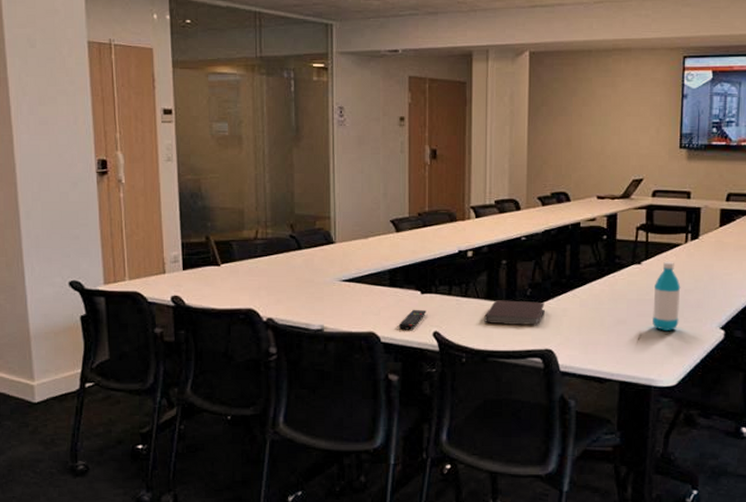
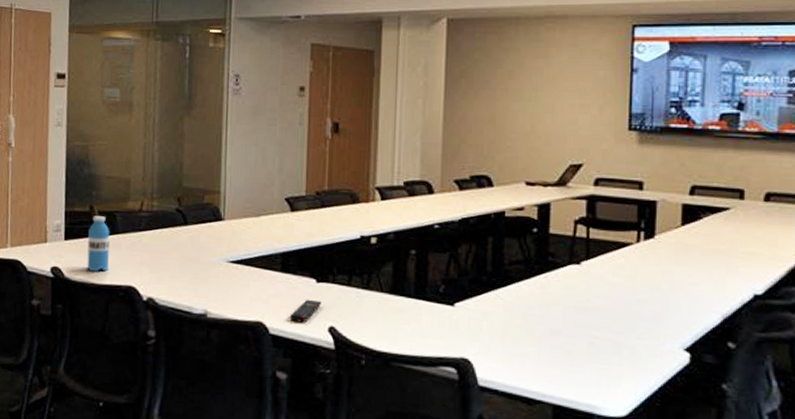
water bottle: none [206,246,228,298] -> present [87,216,110,272]
notebook: present [484,300,545,326] -> none [388,295,461,330]
water bottle: present [653,262,681,332] -> none [595,264,632,349]

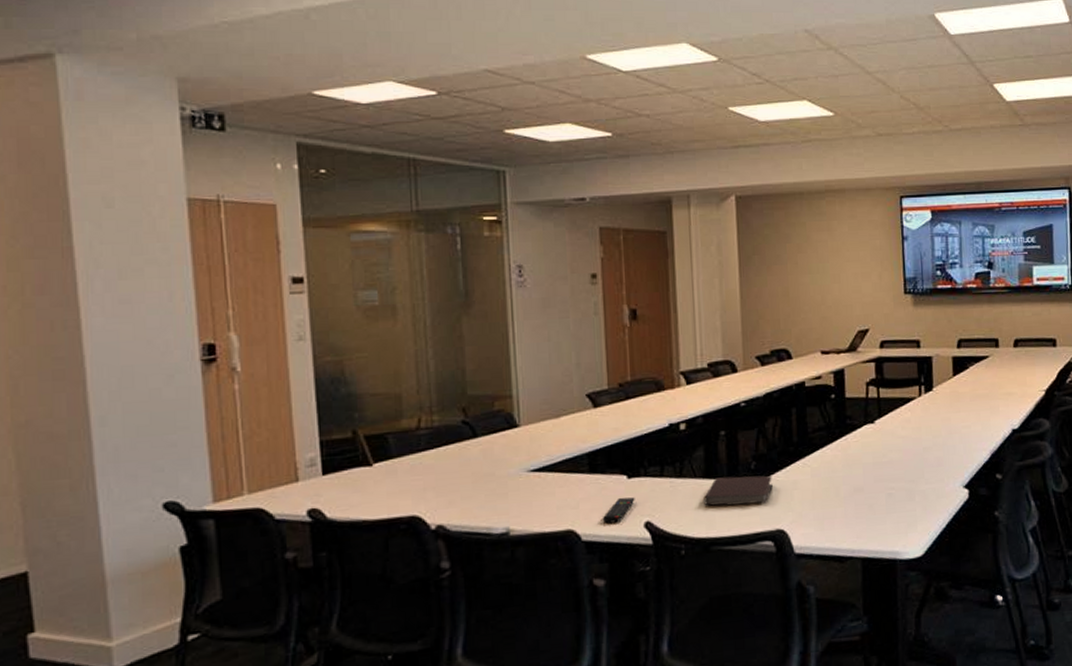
water bottle: present [87,216,110,272] -> none [353,440,384,507]
notebook: none [388,295,461,330] -> present [704,475,773,506]

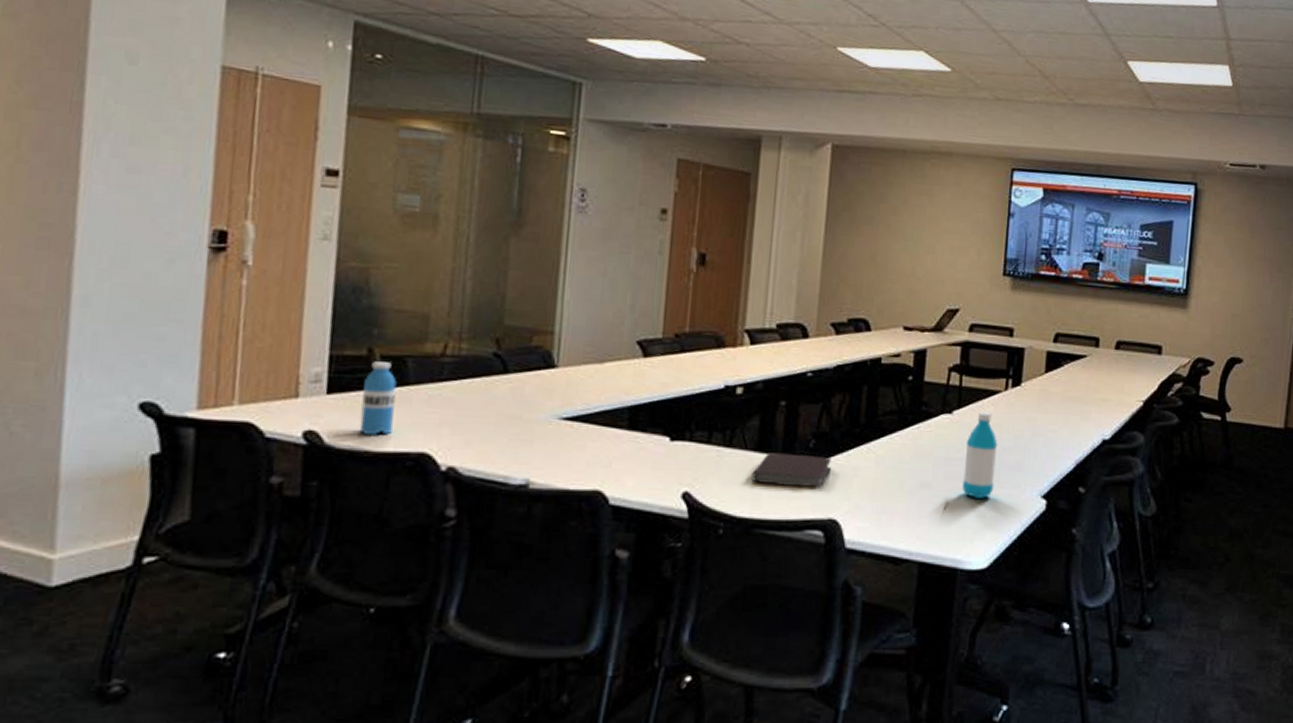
water bottle: none [353,440,384,507] -> present [359,361,397,436]
remote control: present [602,497,635,524] -> none [635,461,676,489]
water bottle: none [891,418,920,496] -> present [962,412,998,500]

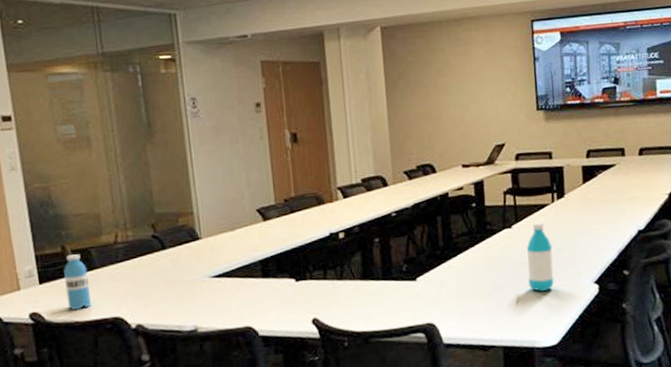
notebook: present [752,452,831,488] -> none [362,276,422,304]

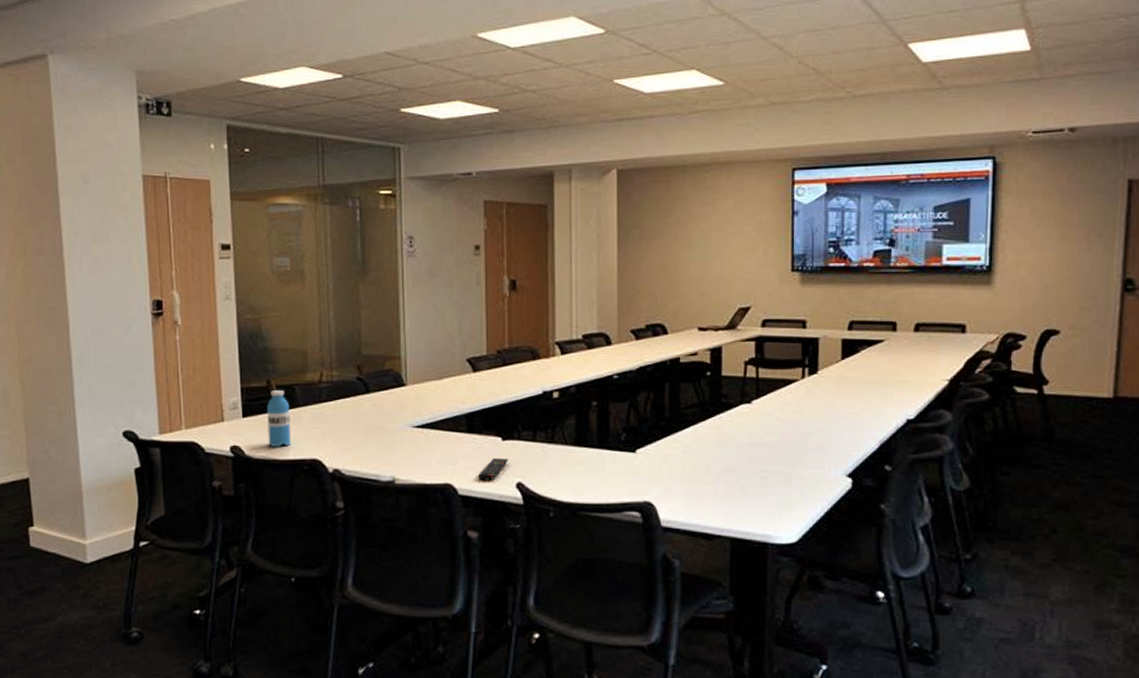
remote control: none [275,298,303,321] -> present [477,457,508,481]
water bottle: present [527,223,554,292] -> none [767,400,799,480]

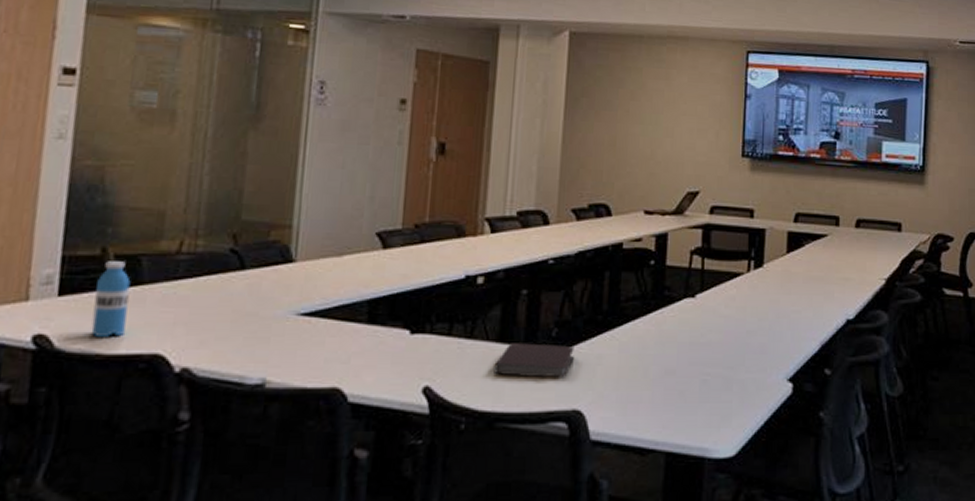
remote control: present [477,457,508,481] -> none [374,355,416,385]
notebook: none [573,446,642,475] -> present [494,343,574,378]

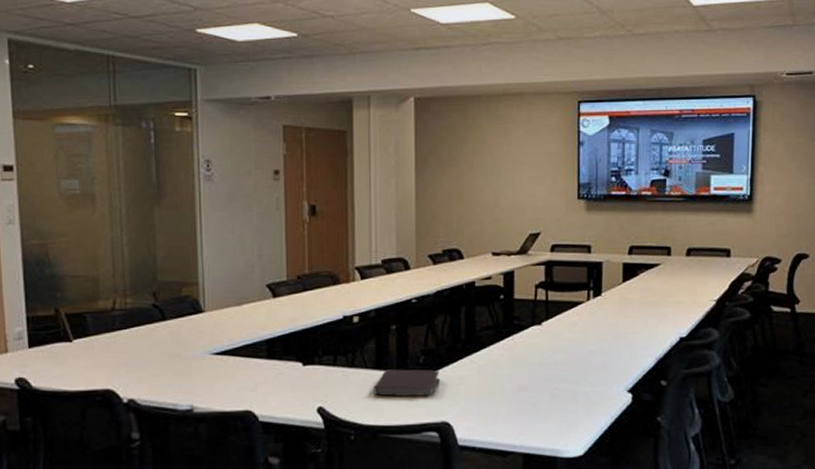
water bottle: present [91,261,131,339] -> none [56,319,82,379]

